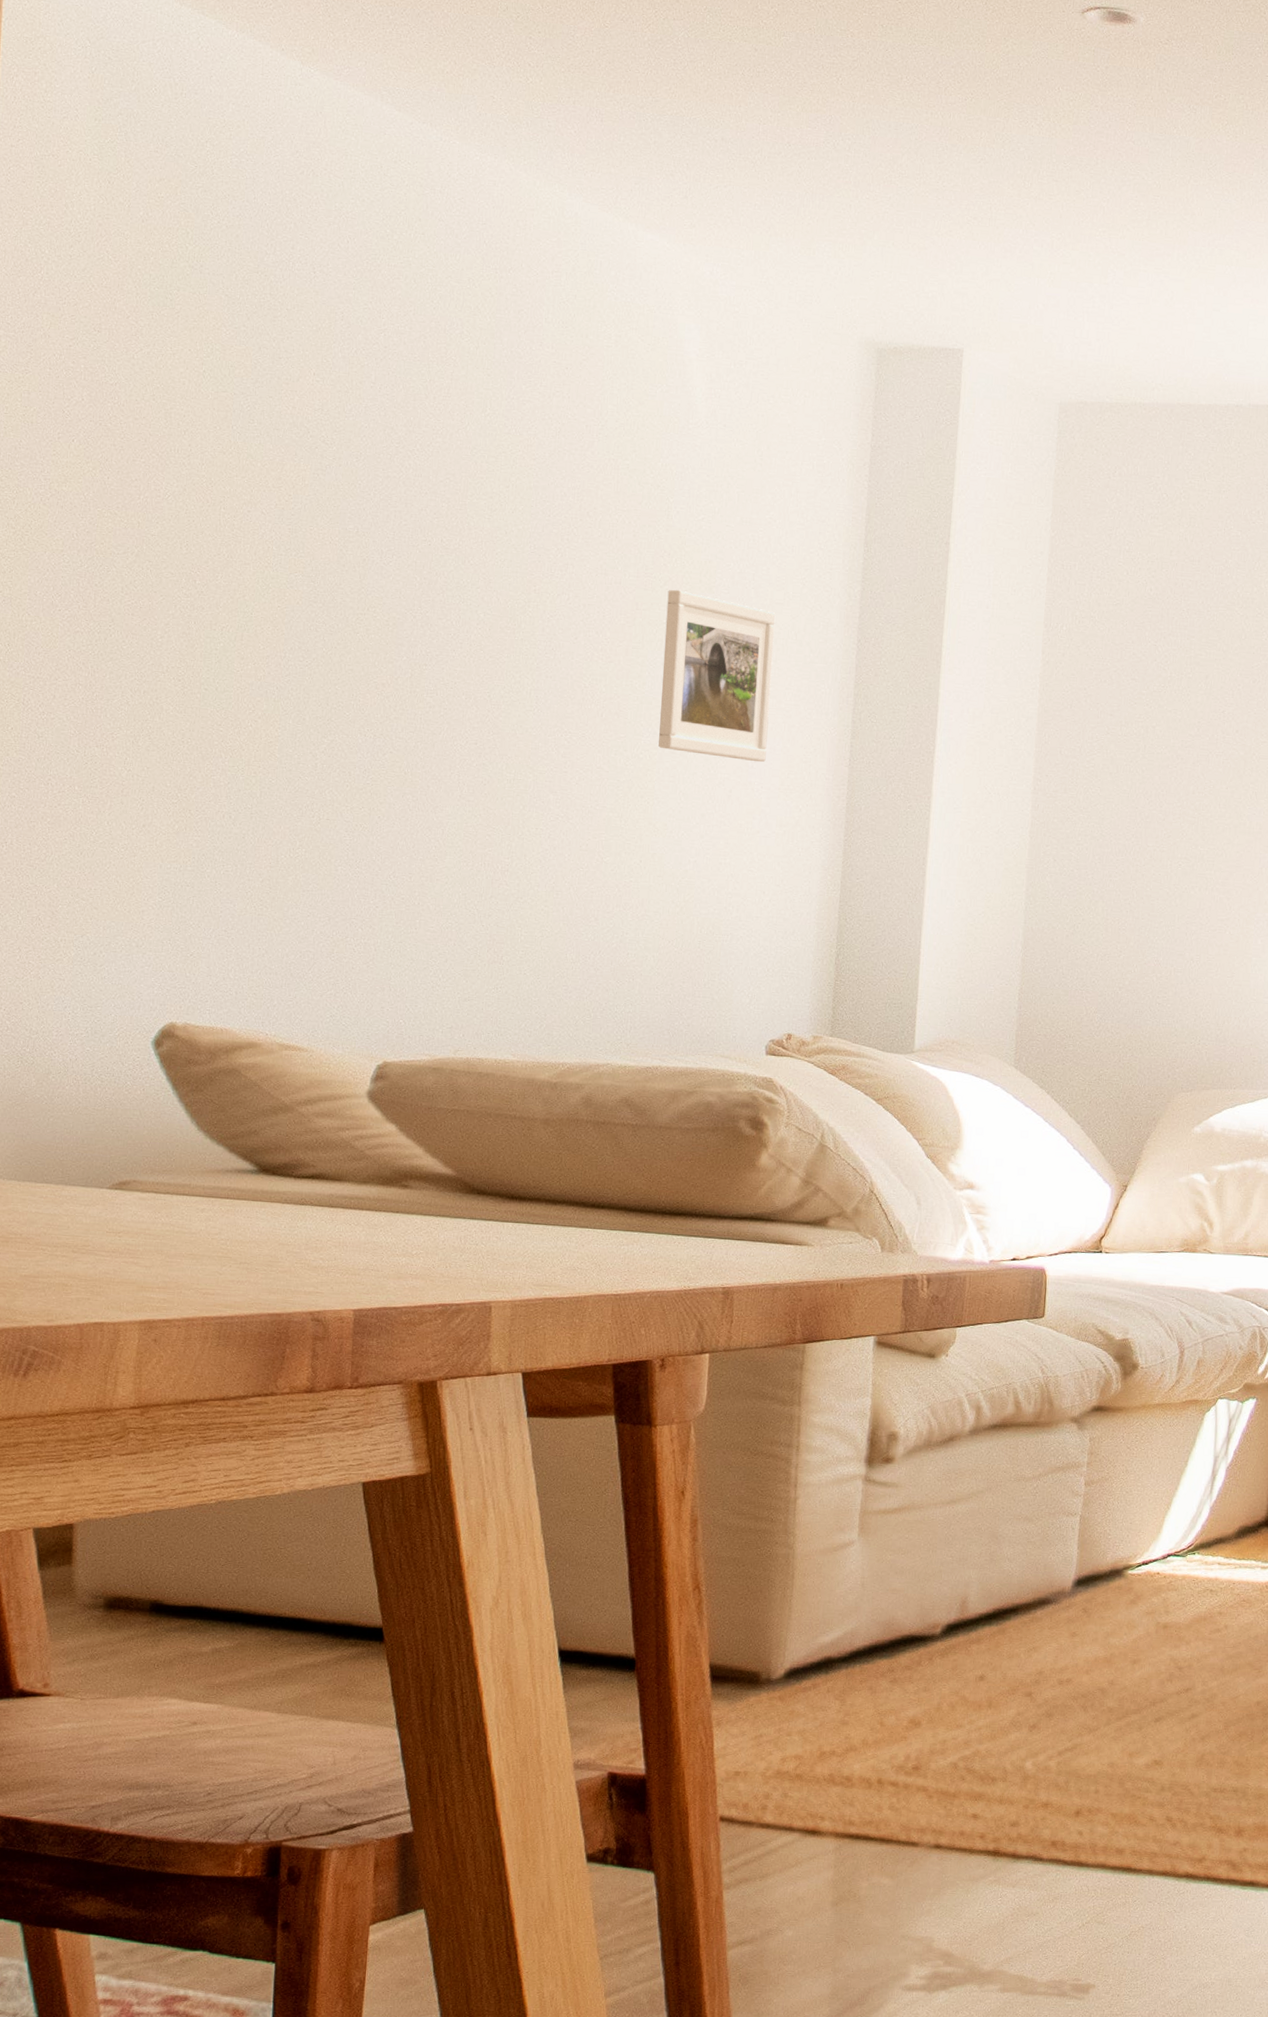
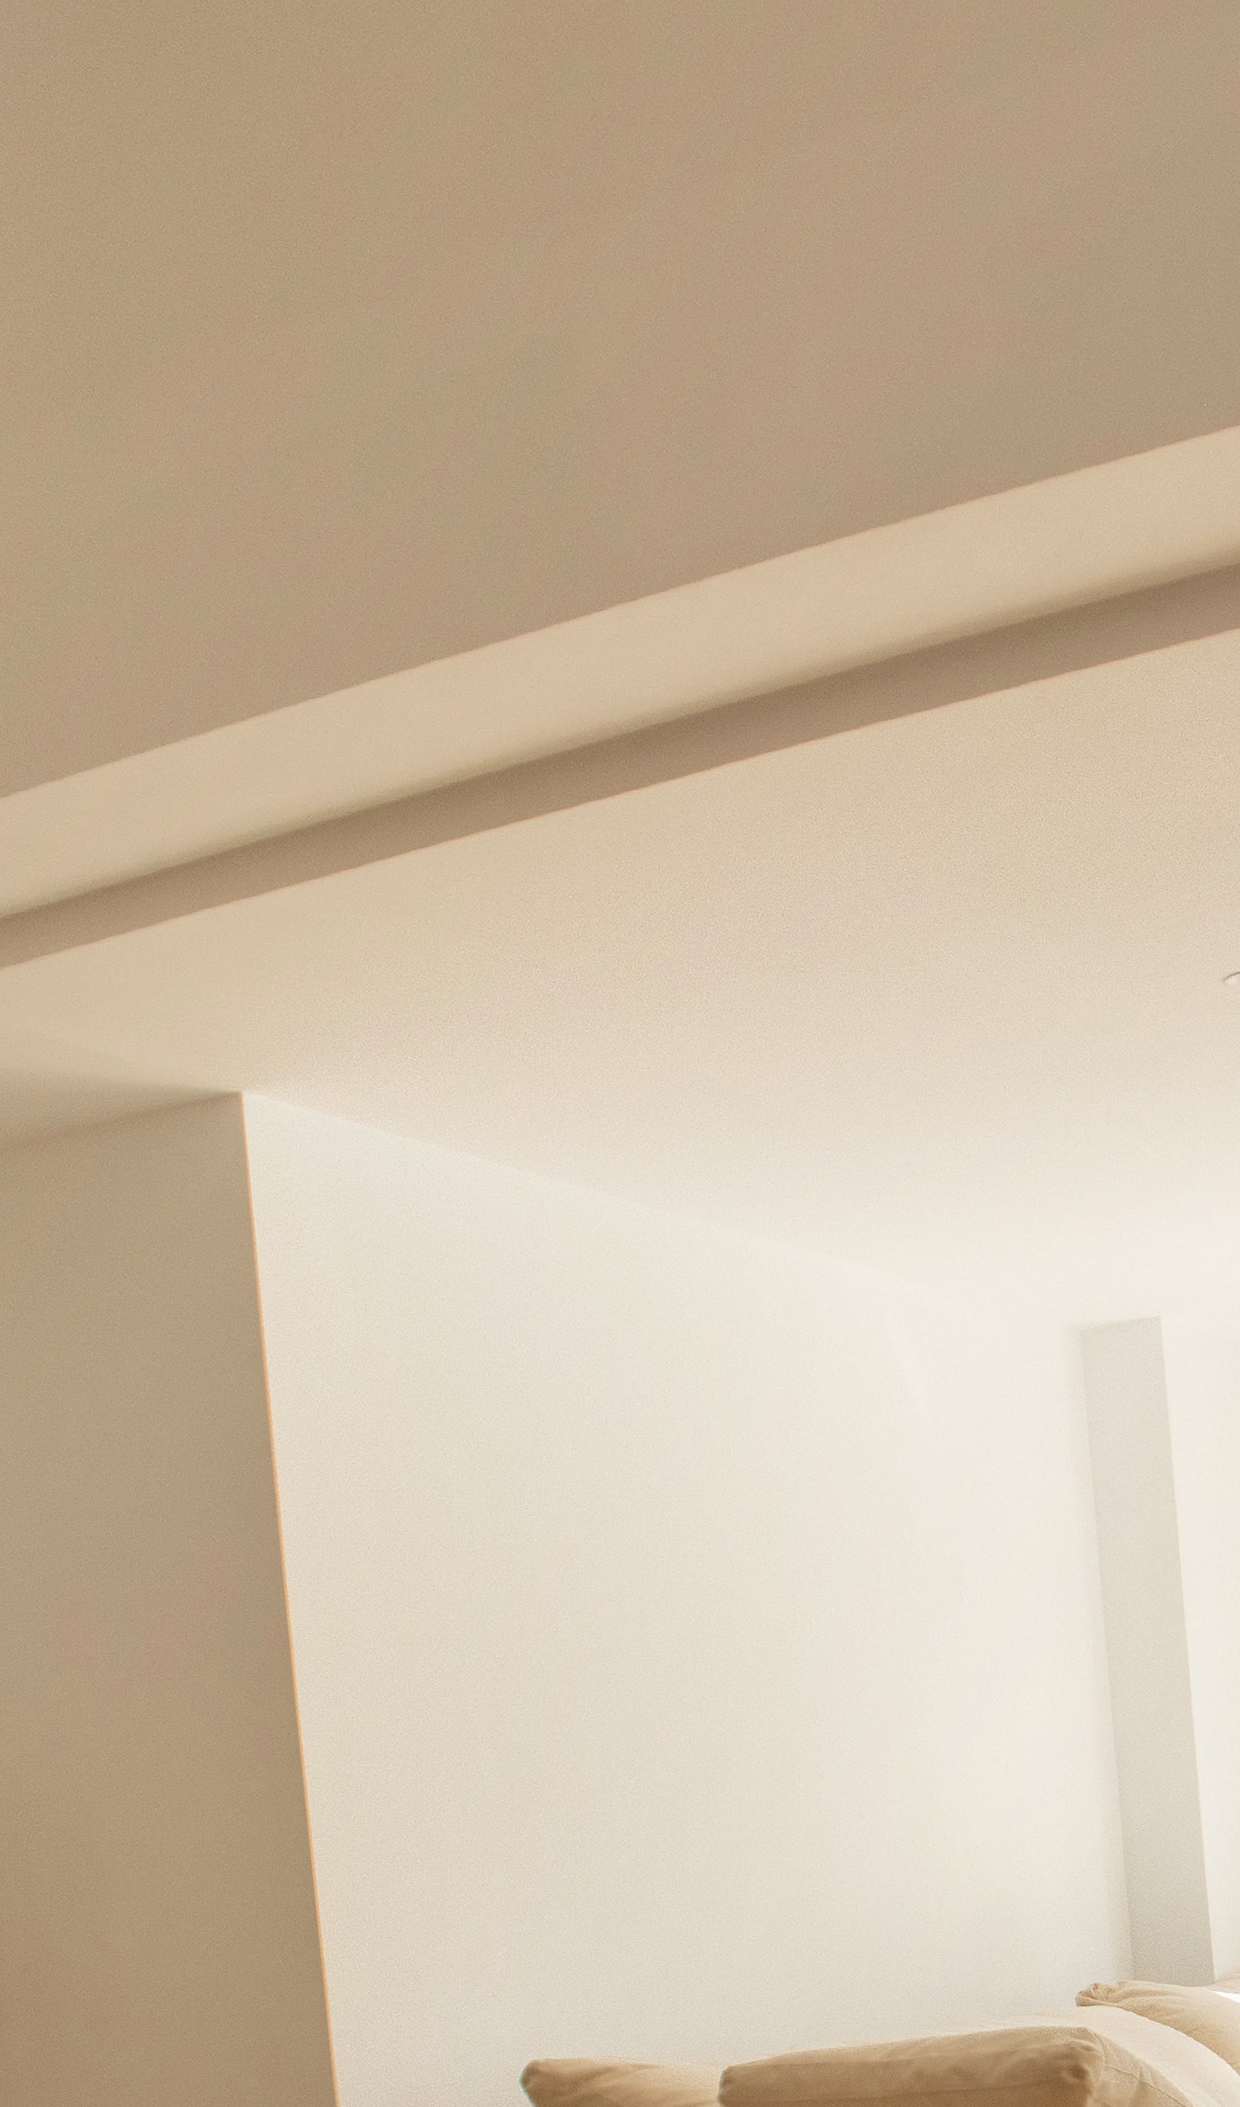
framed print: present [659,589,776,762] -> none [921,1587,1035,1738]

